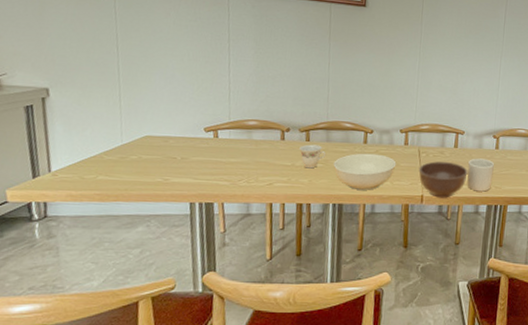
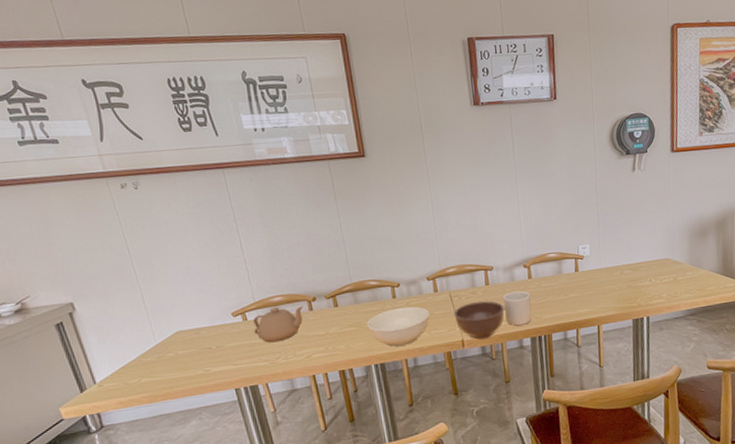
teapot: none [222,130,277,164] -> present [253,306,304,343]
teacup: present [299,144,326,169] -> none [329,308,358,334]

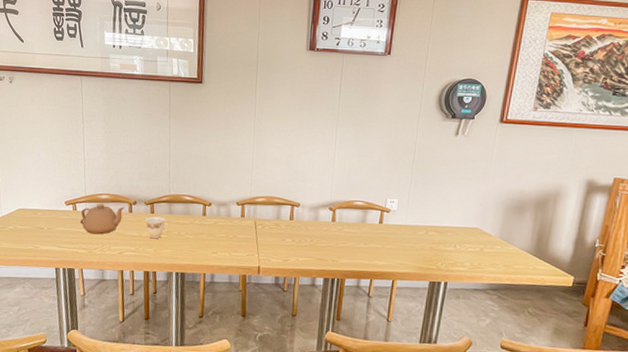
teacup: none [329,308,358,334] -> present [145,216,169,239]
bowl: present [366,306,430,347] -> none [175,225,234,260]
soup bowl: present [453,301,505,340] -> none [255,233,304,270]
mug: present [502,290,532,326] -> none [303,230,331,265]

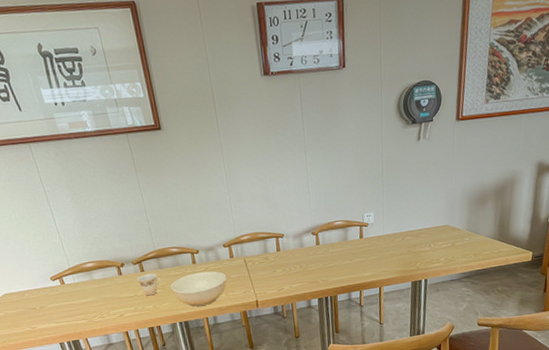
teapot: present [80,204,125,234] -> none [70,271,114,303]
bowl: none [175,225,234,260] -> present [170,271,227,307]

